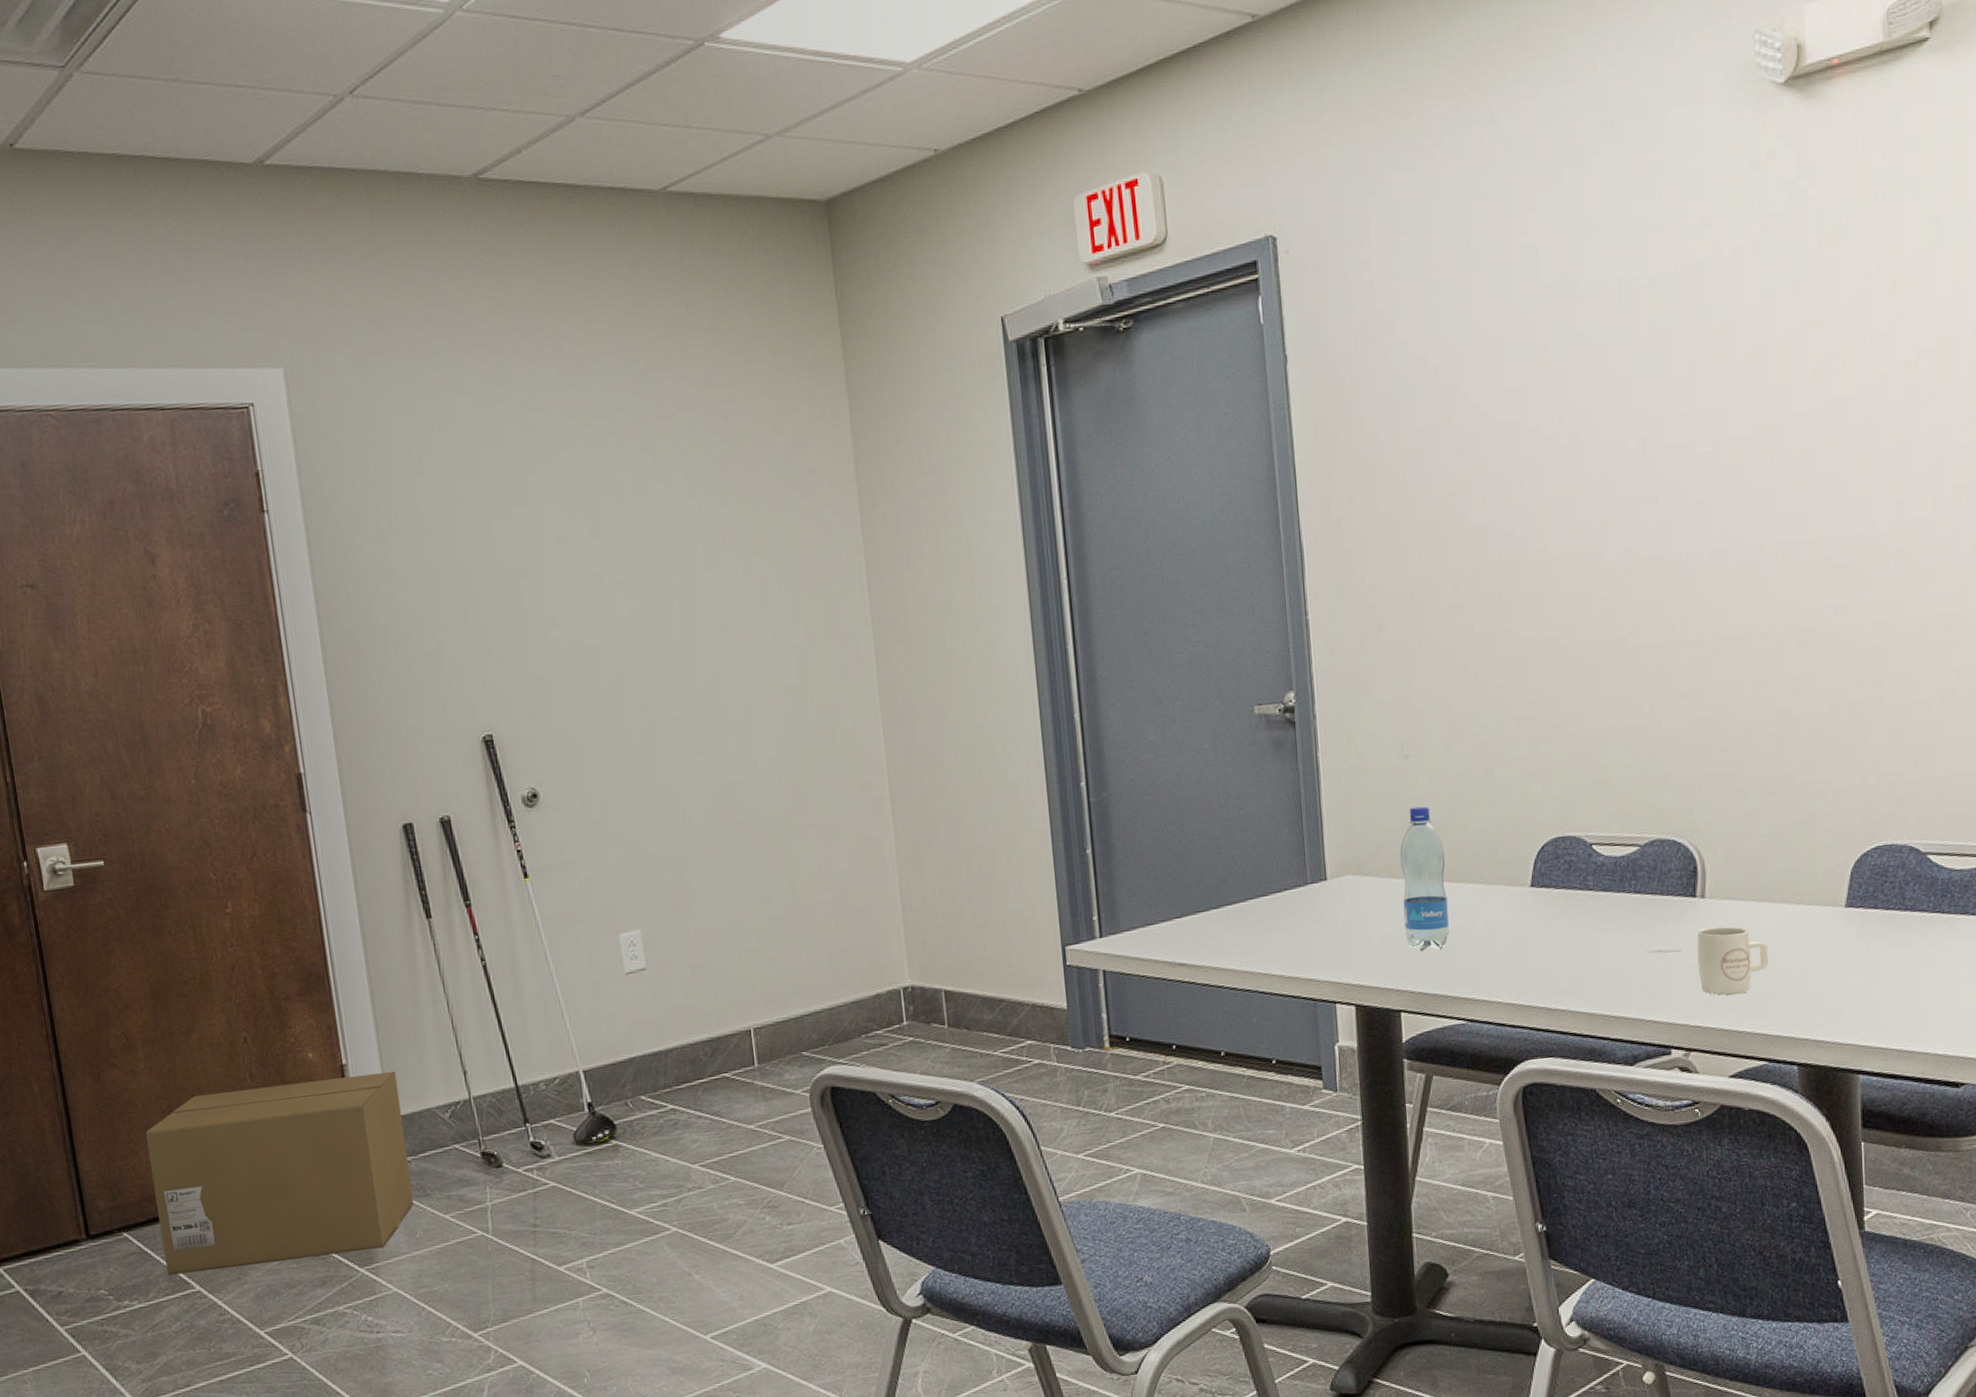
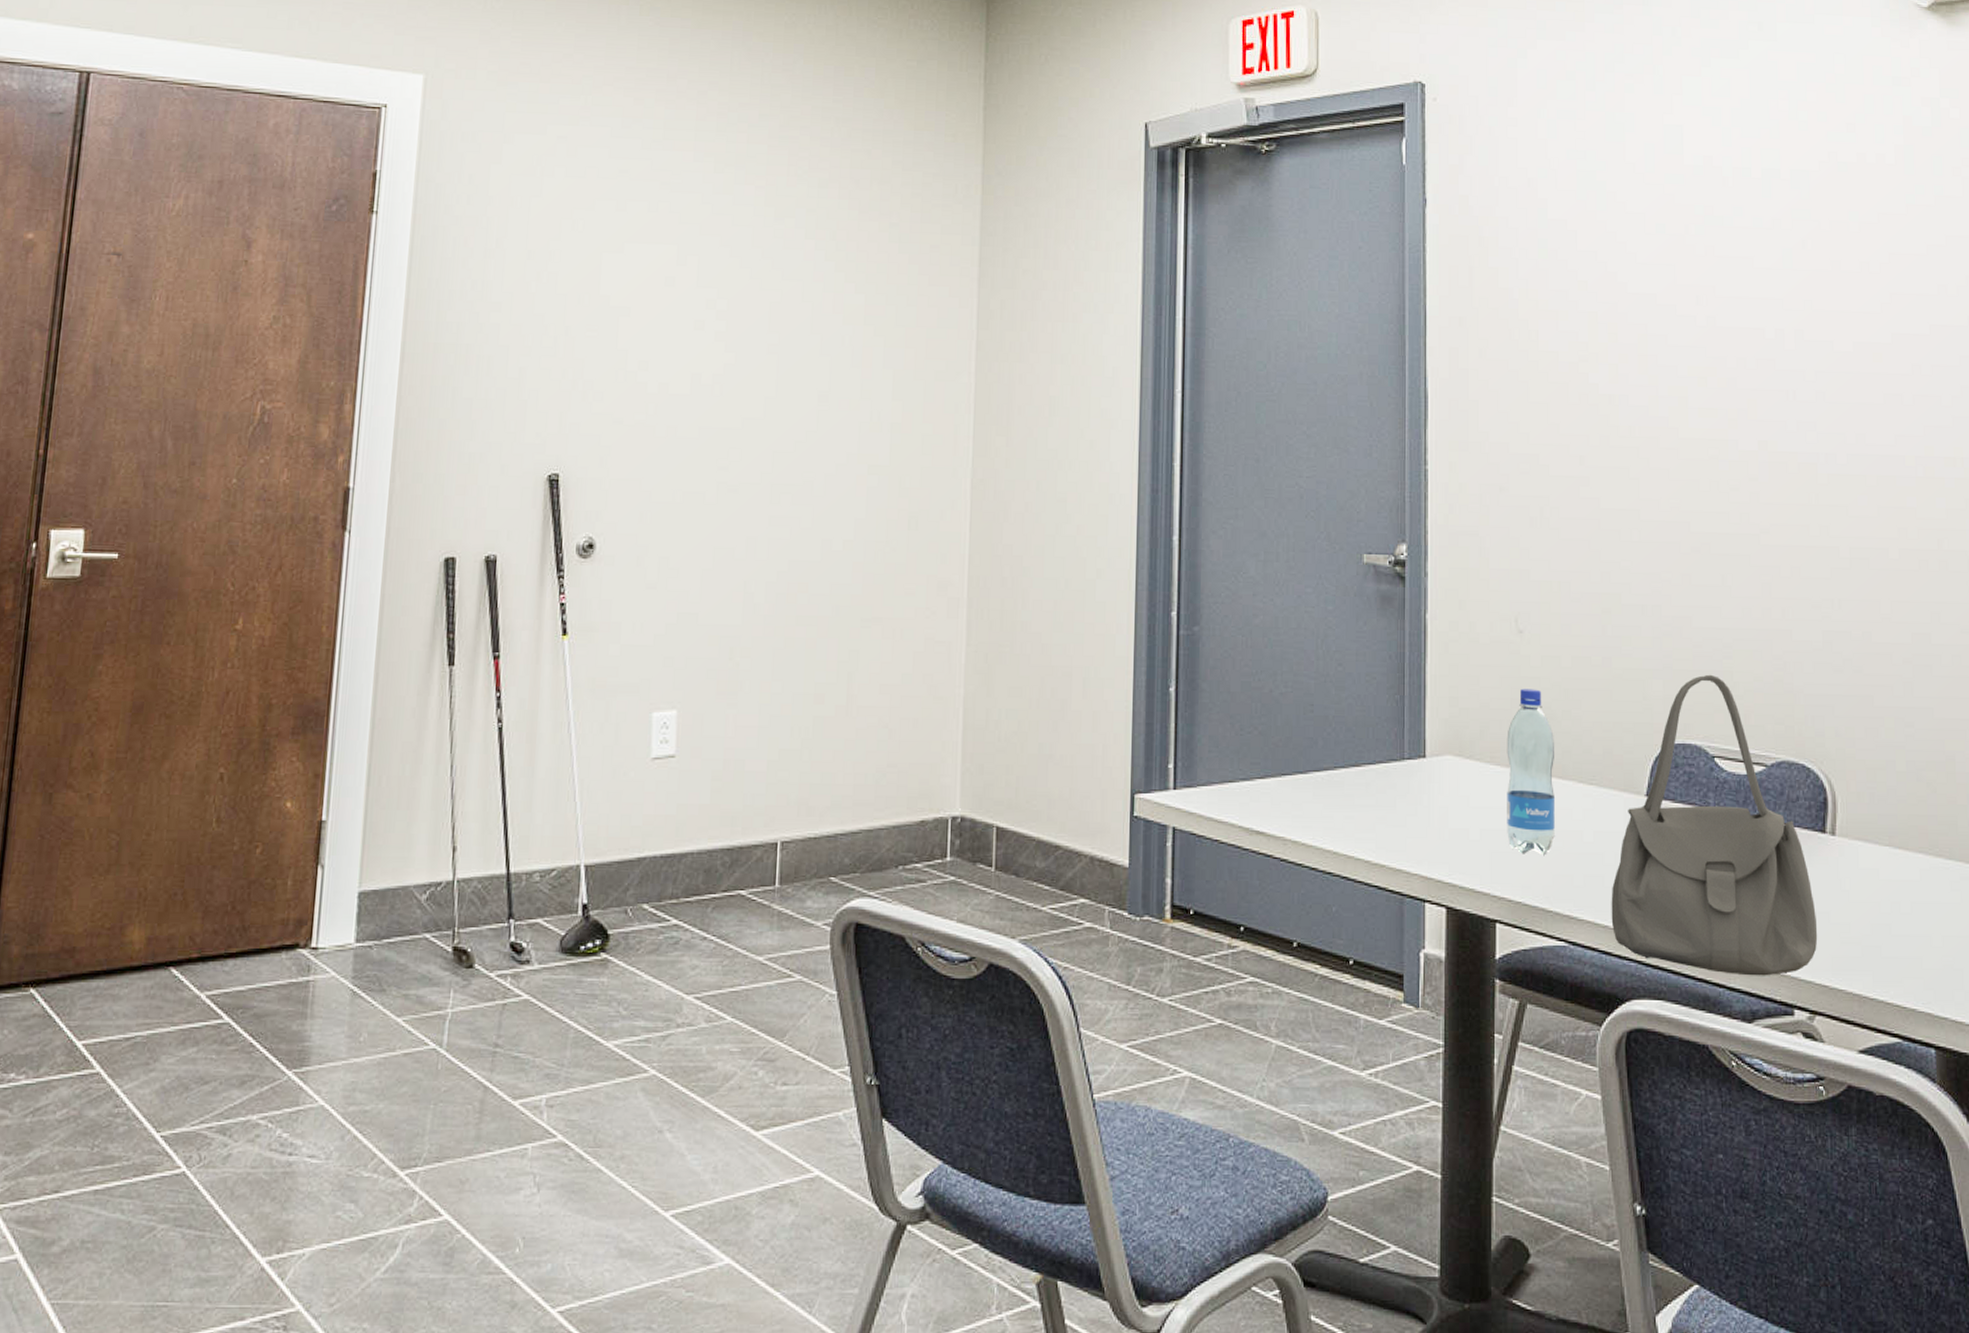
box: present [145,1071,414,1276] -> none [67,834,378,1049]
handbag: none [1503,771,1691,1028] -> present [1611,674,1818,976]
mug: present [1697,926,1768,996] -> none [1825,870,1904,954]

